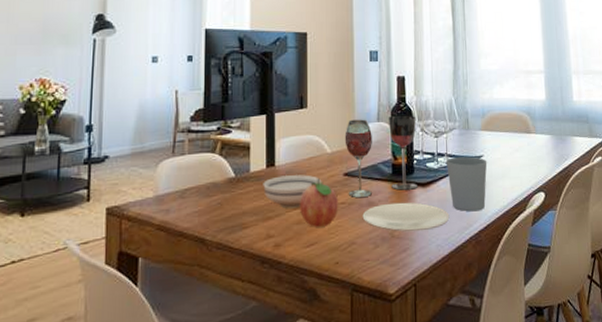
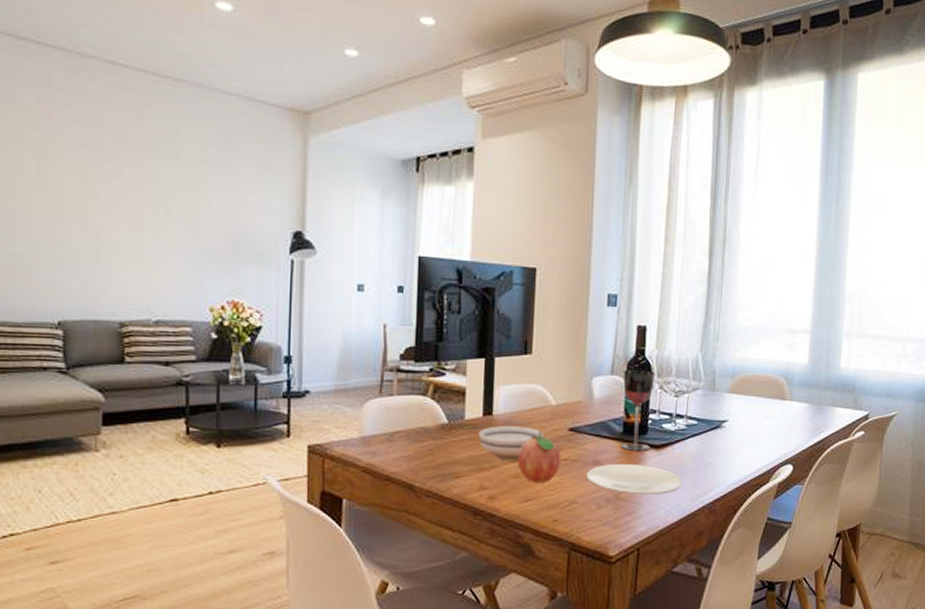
wineglass: present [344,119,372,198] -> none [572,370,604,456]
dixie cup: present [446,156,487,212] -> none [685,420,732,479]

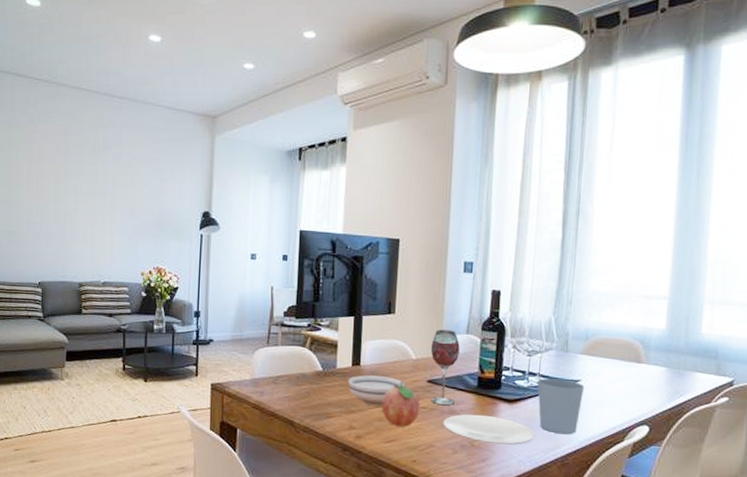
wineglass: none [572,370,604,456] -> present [430,329,460,406]
wineglass: present [621,369,655,451] -> none [476,329,508,404]
dixie cup: none [685,420,732,479] -> present [537,378,585,435]

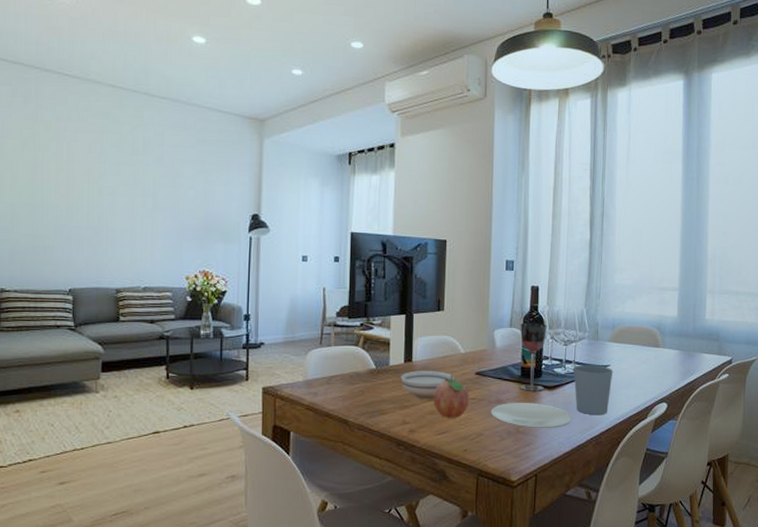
wineglass: present [430,329,460,406] -> none [478,324,504,396]
wineglass: none [476,329,508,404] -> present [520,322,547,391]

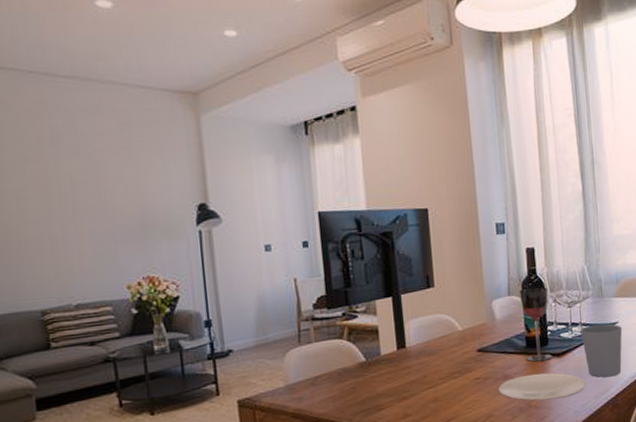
bowl: present [400,371,455,400] -> none [395,353,455,388]
fruit: present [434,375,470,418] -> none [434,356,475,404]

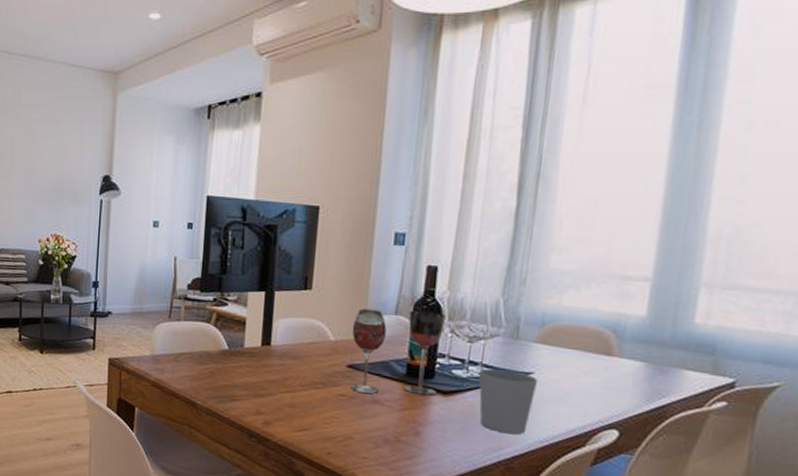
wineglass: none [475,294,507,372] -> present [349,308,387,394]
plate: present [498,372,586,402] -> none [364,404,475,443]

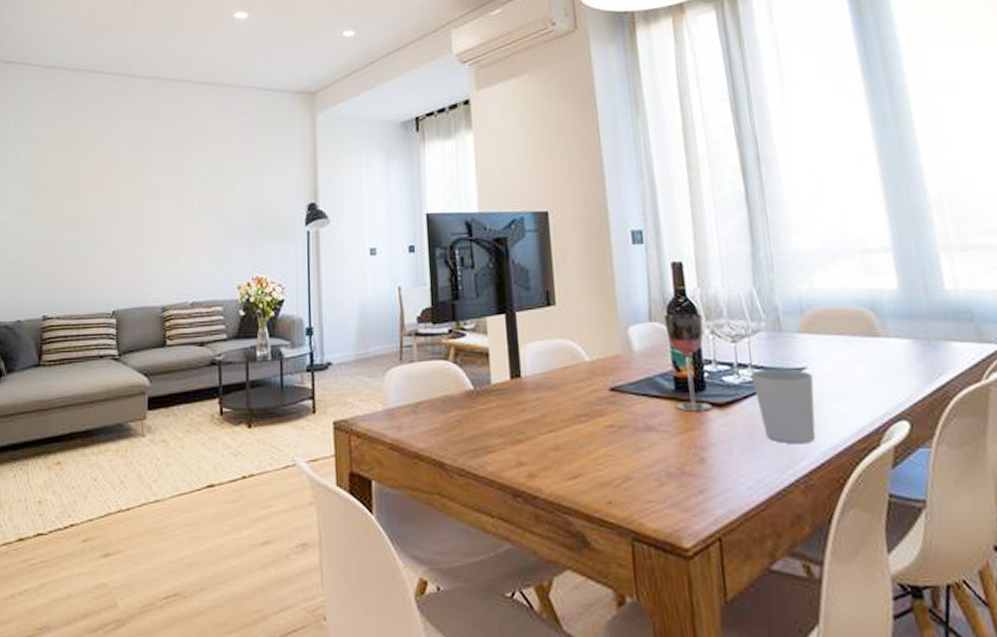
wineglass: present [349,308,387,394] -> none [606,318,649,420]

